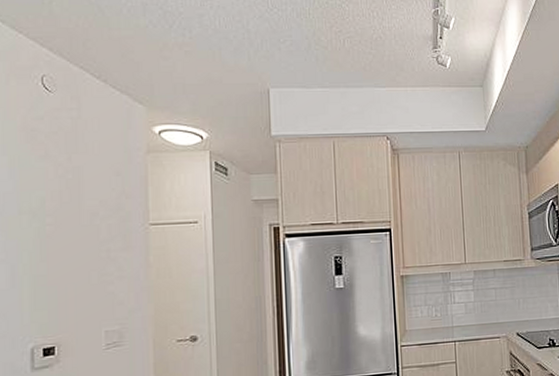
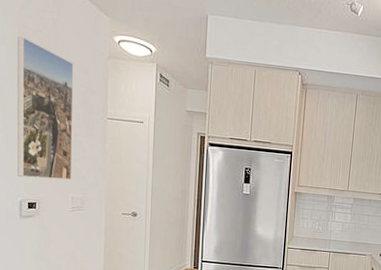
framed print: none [24,142,104,316] -> present [17,36,74,180]

